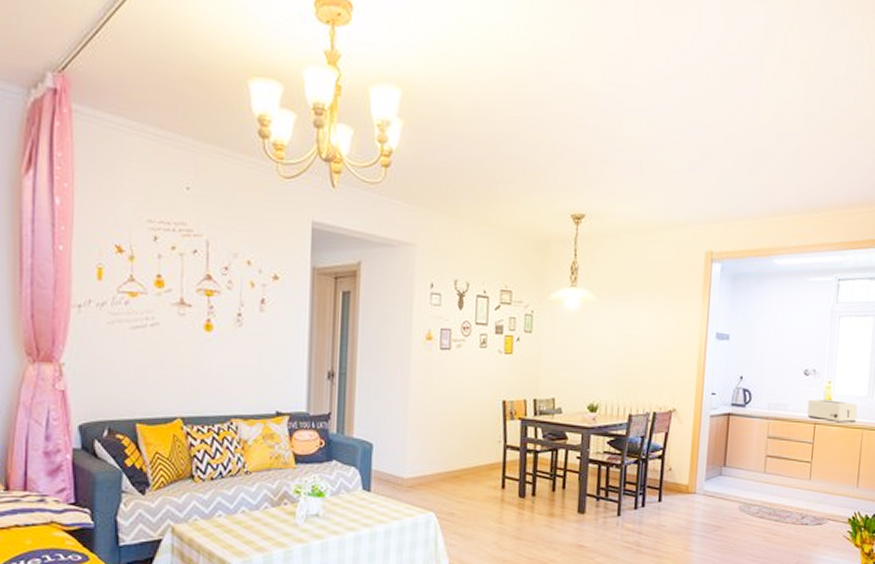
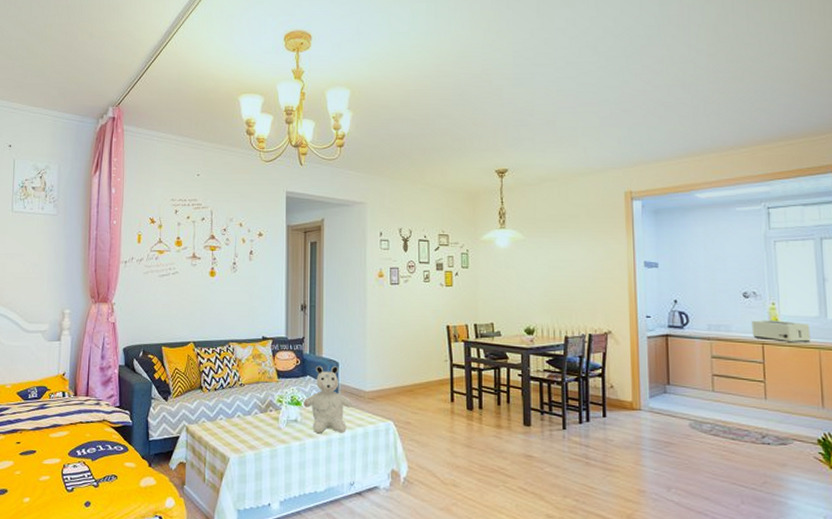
stuffed animal: none [327,448,387,530] -> present [303,365,352,434]

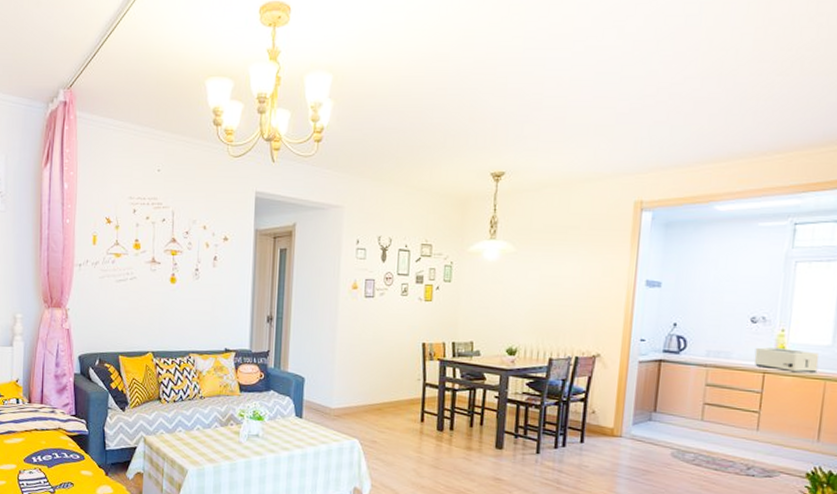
stuffed animal: present [303,365,352,434] -> none [265,380,317,450]

